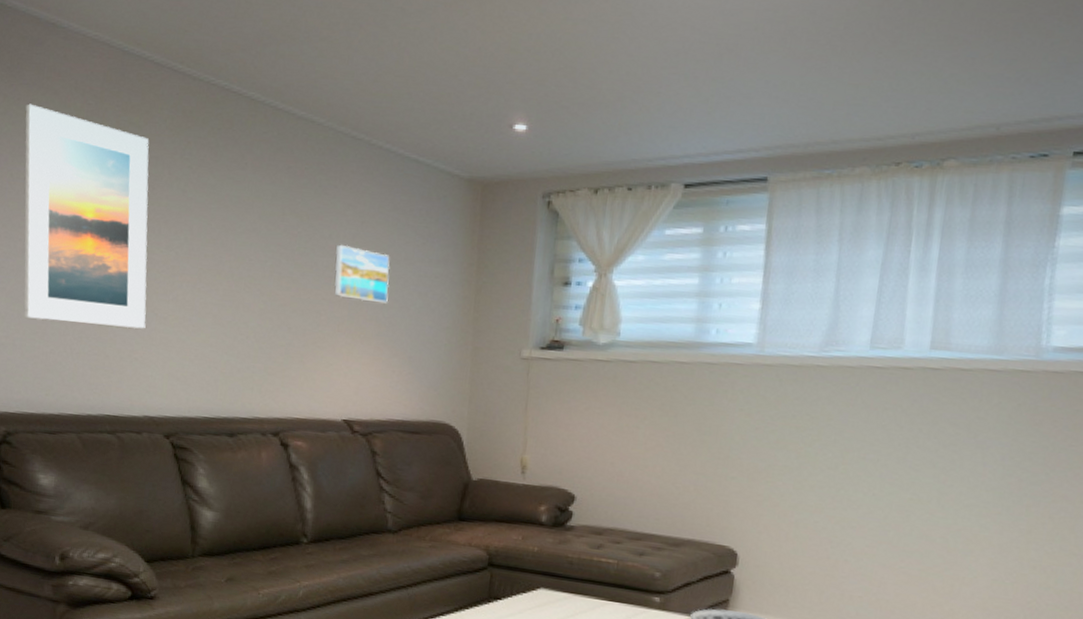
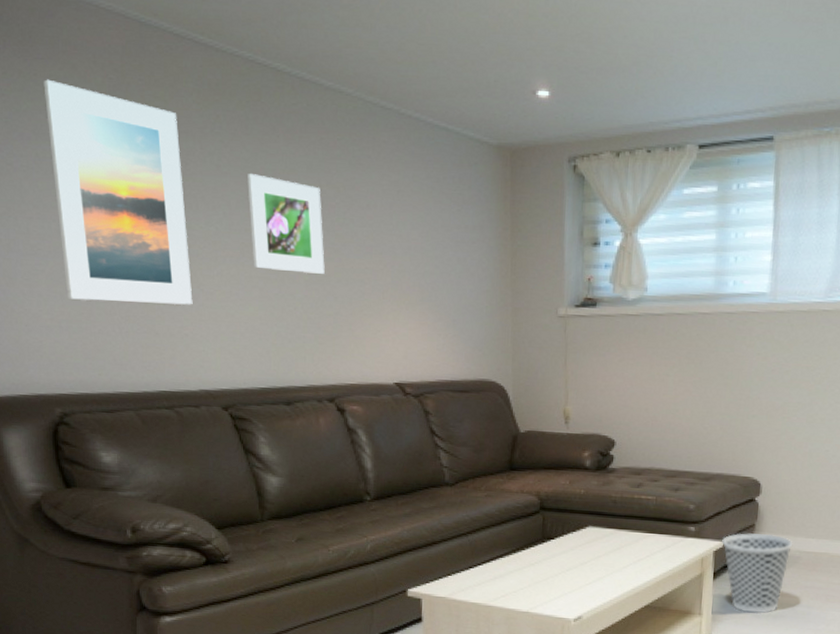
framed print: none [209,200,284,304] -> present [246,174,325,275]
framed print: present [334,244,390,304] -> none [375,214,429,270]

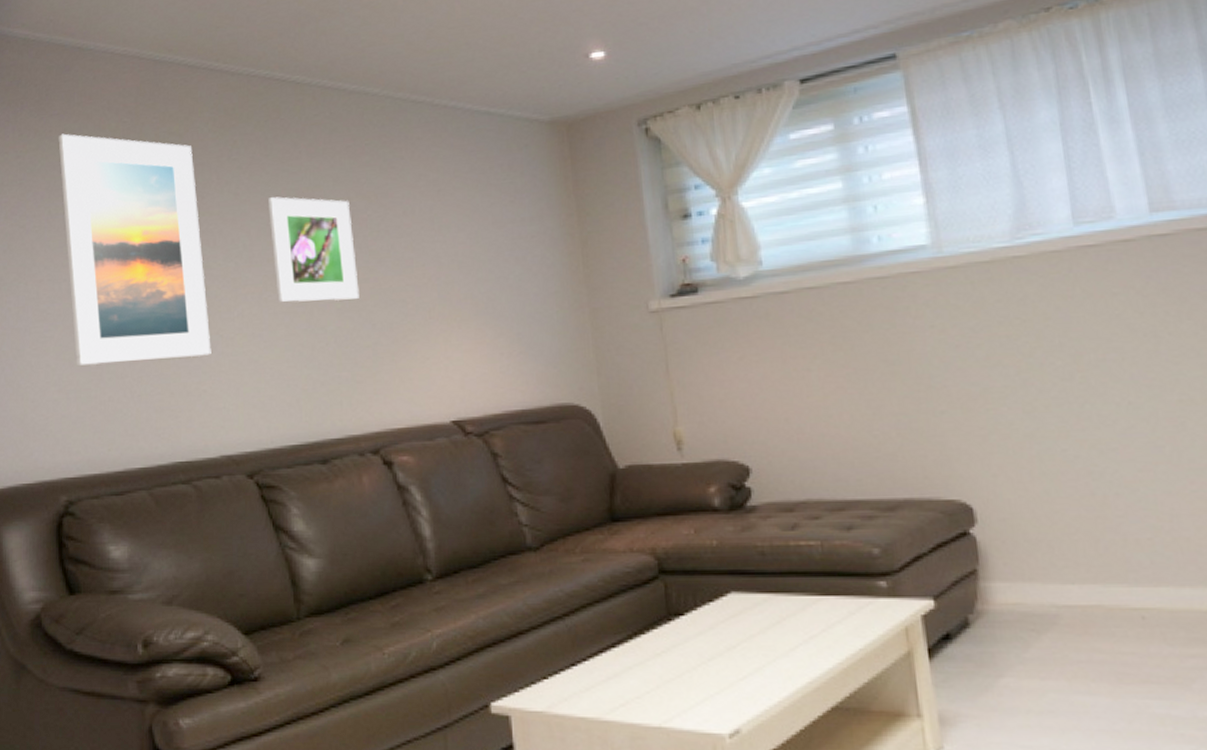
wastebasket: present [722,533,793,614] -> none [931,582,1044,709]

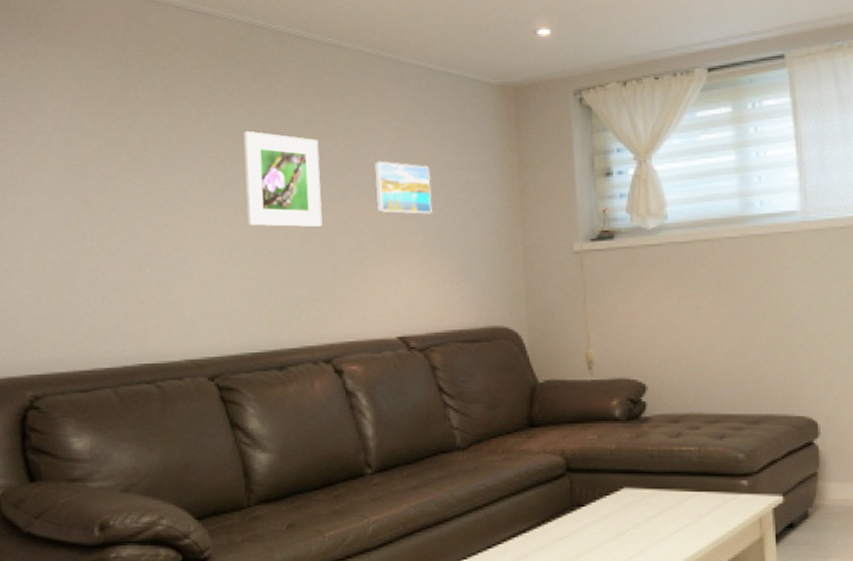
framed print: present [58,133,211,366] -> none [44,58,182,272]
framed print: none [413,219,481,280] -> present [375,161,432,215]

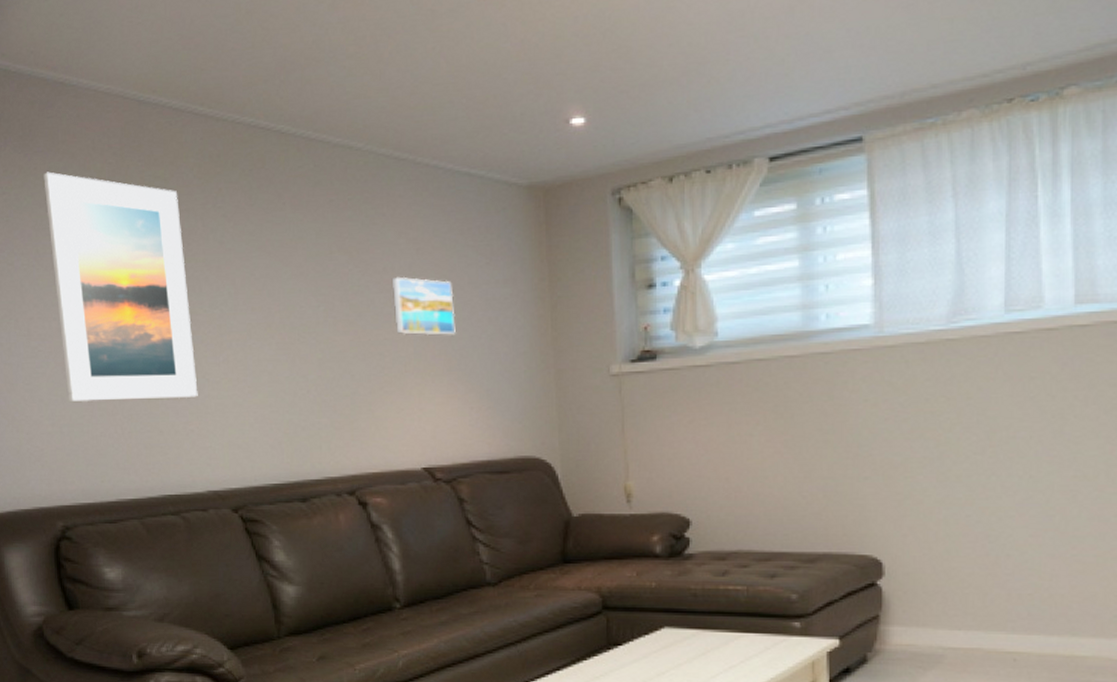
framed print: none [44,58,182,272] -> present [43,172,198,402]
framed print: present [243,131,322,228] -> none [251,247,339,352]

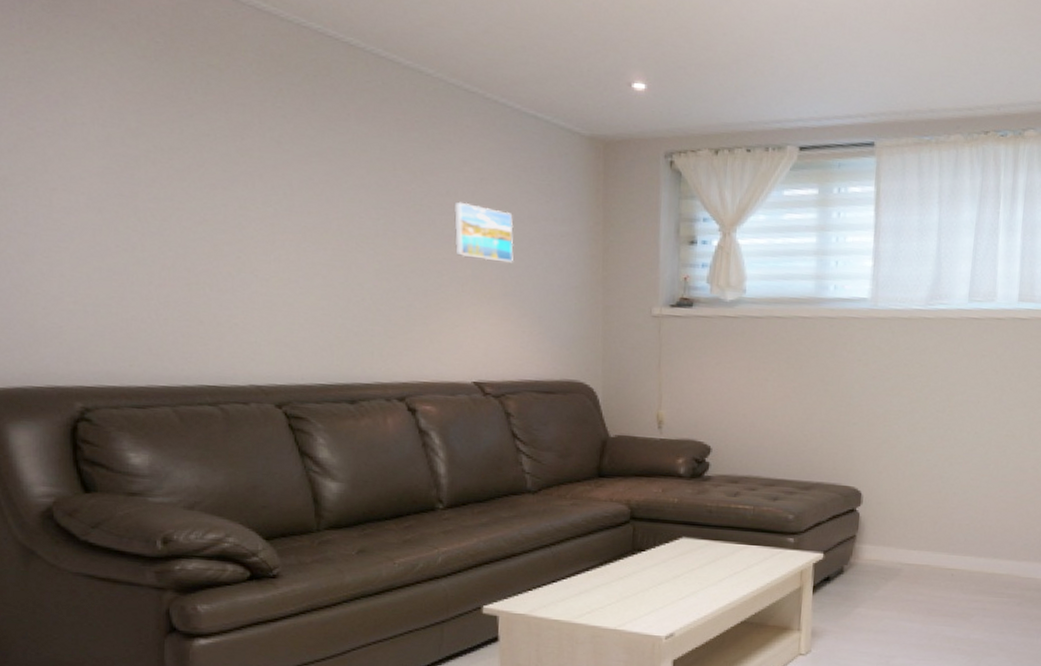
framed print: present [43,172,198,402] -> none [77,38,245,292]

